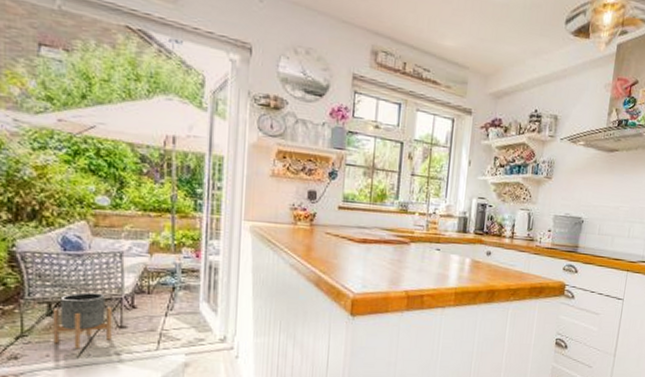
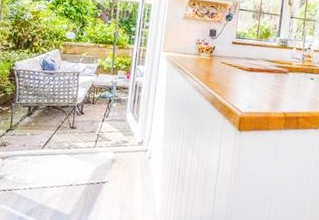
planter: present [53,292,112,349] -> none [28,100,68,142]

